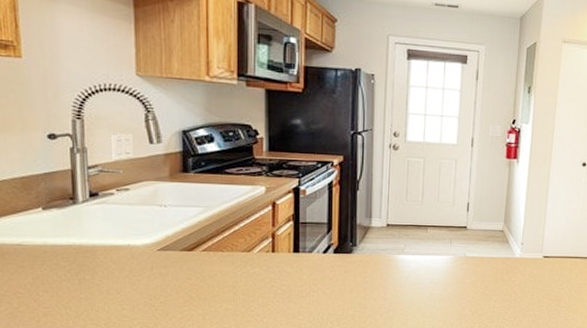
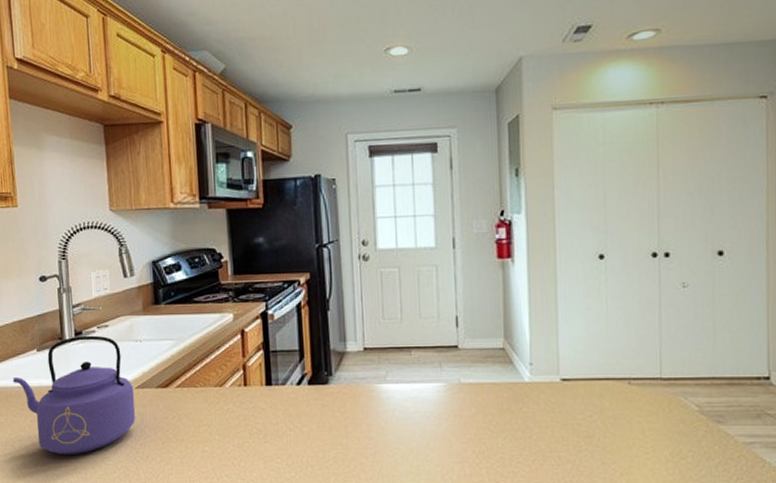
kettle: none [11,197,157,312] -> present [13,335,136,455]

